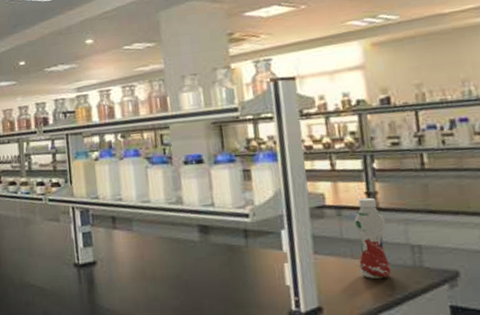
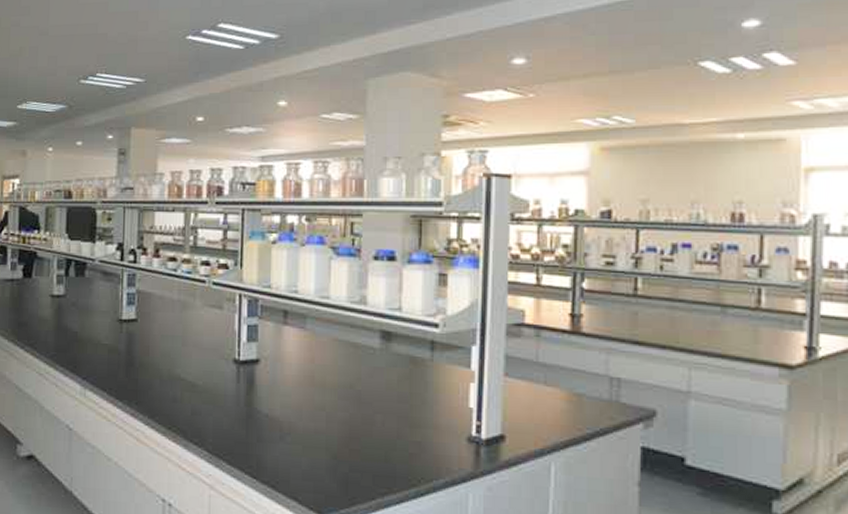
beverage bottle: present [354,197,391,279] -> none [552,319,587,410]

